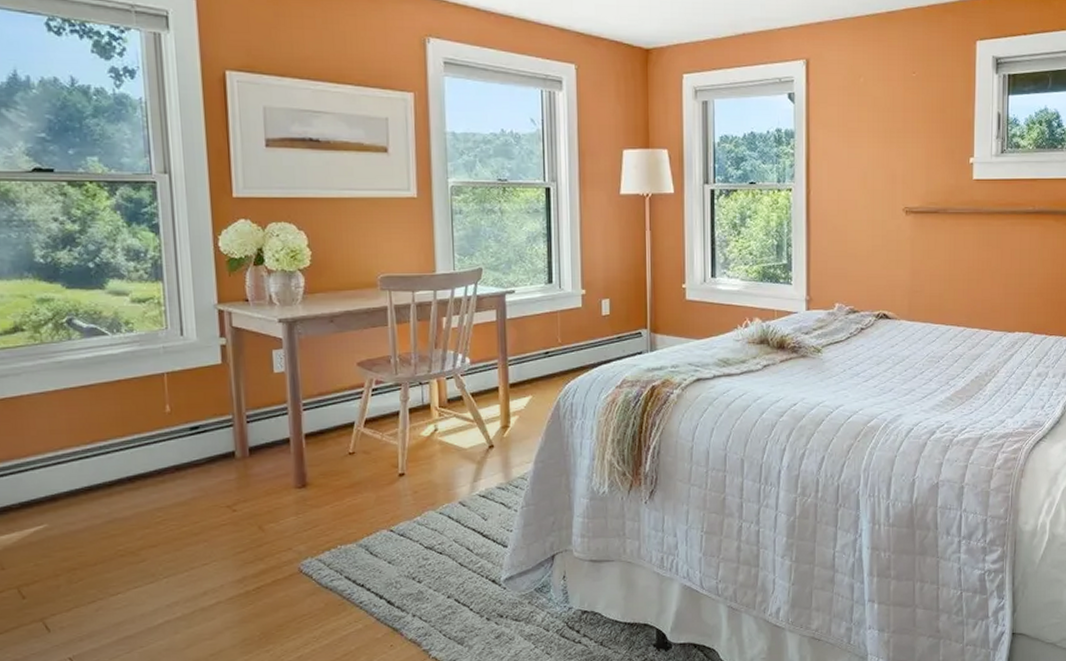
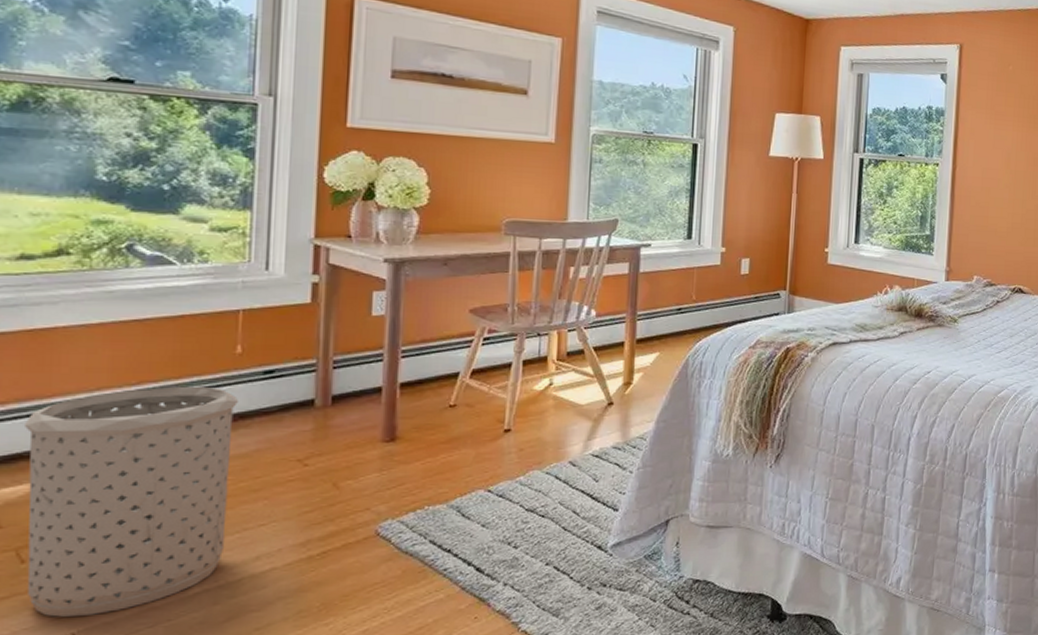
laundry basket: none [8,443,178,644] -> present [23,386,238,617]

